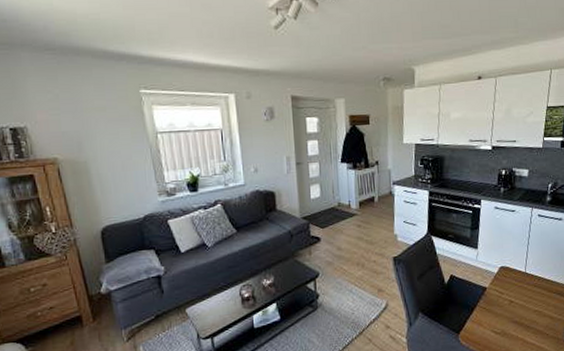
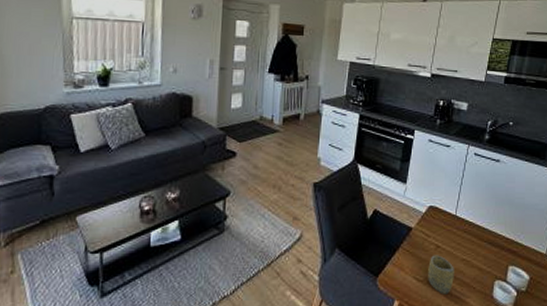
cup: none [504,309,529,343] -> present [428,255,454,294]

